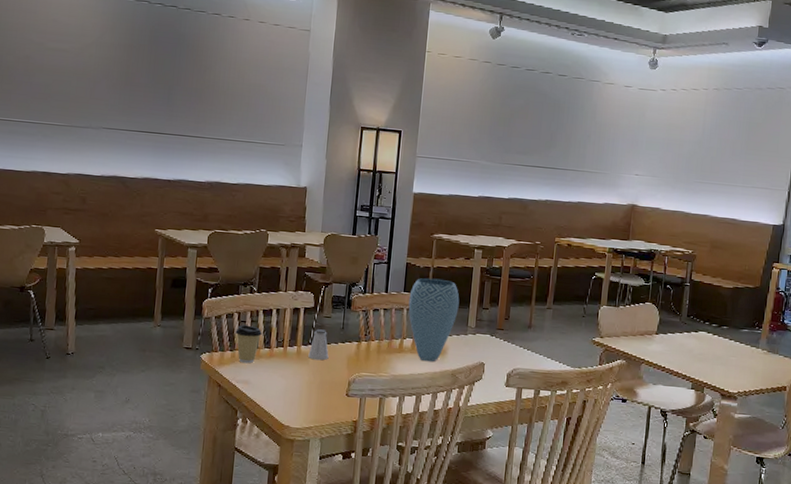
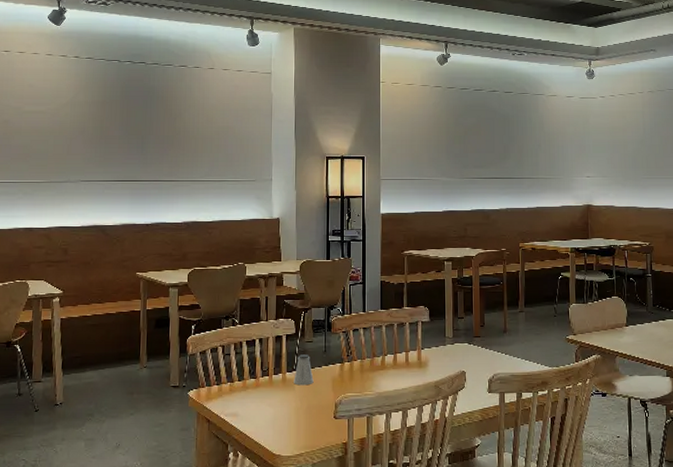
coffee cup: present [235,324,262,364] -> none [221,357,247,396]
vase: present [408,278,460,362] -> none [386,293,435,376]

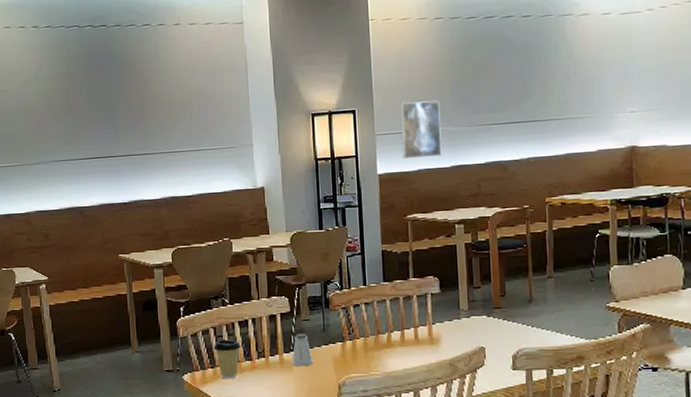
coffee cup: none [221,357,247,396] -> present [213,339,241,379]
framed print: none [402,153,436,203] -> present [400,100,442,160]

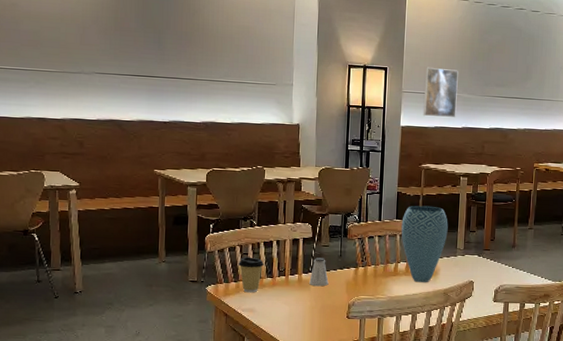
vase: none [390,262,447,354] -> present [401,205,448,283]

